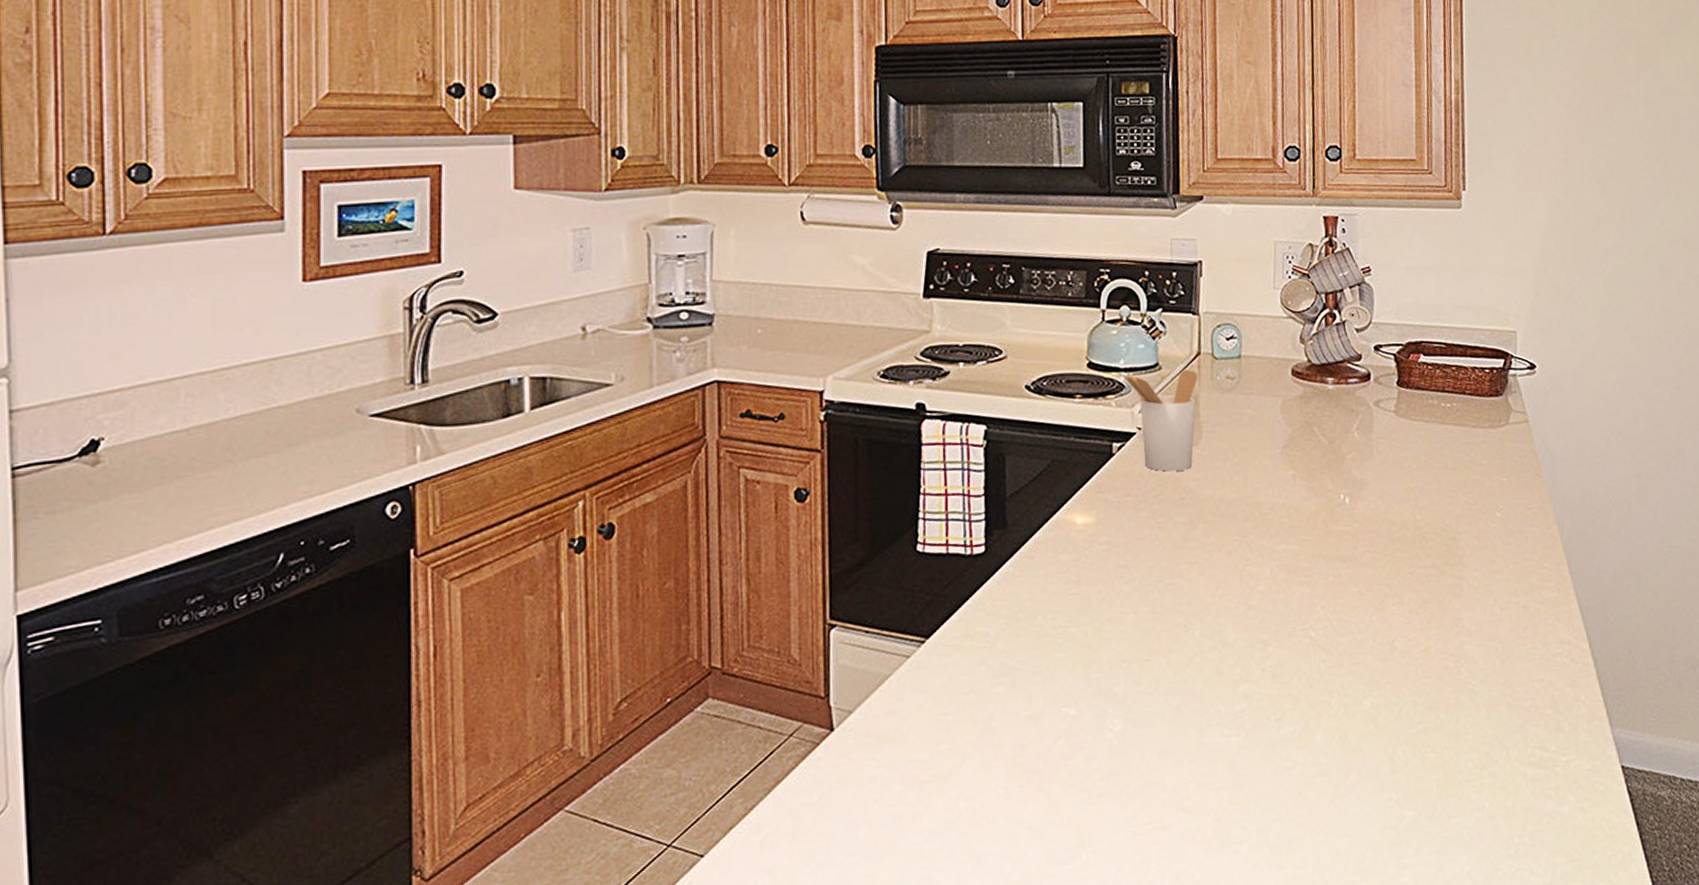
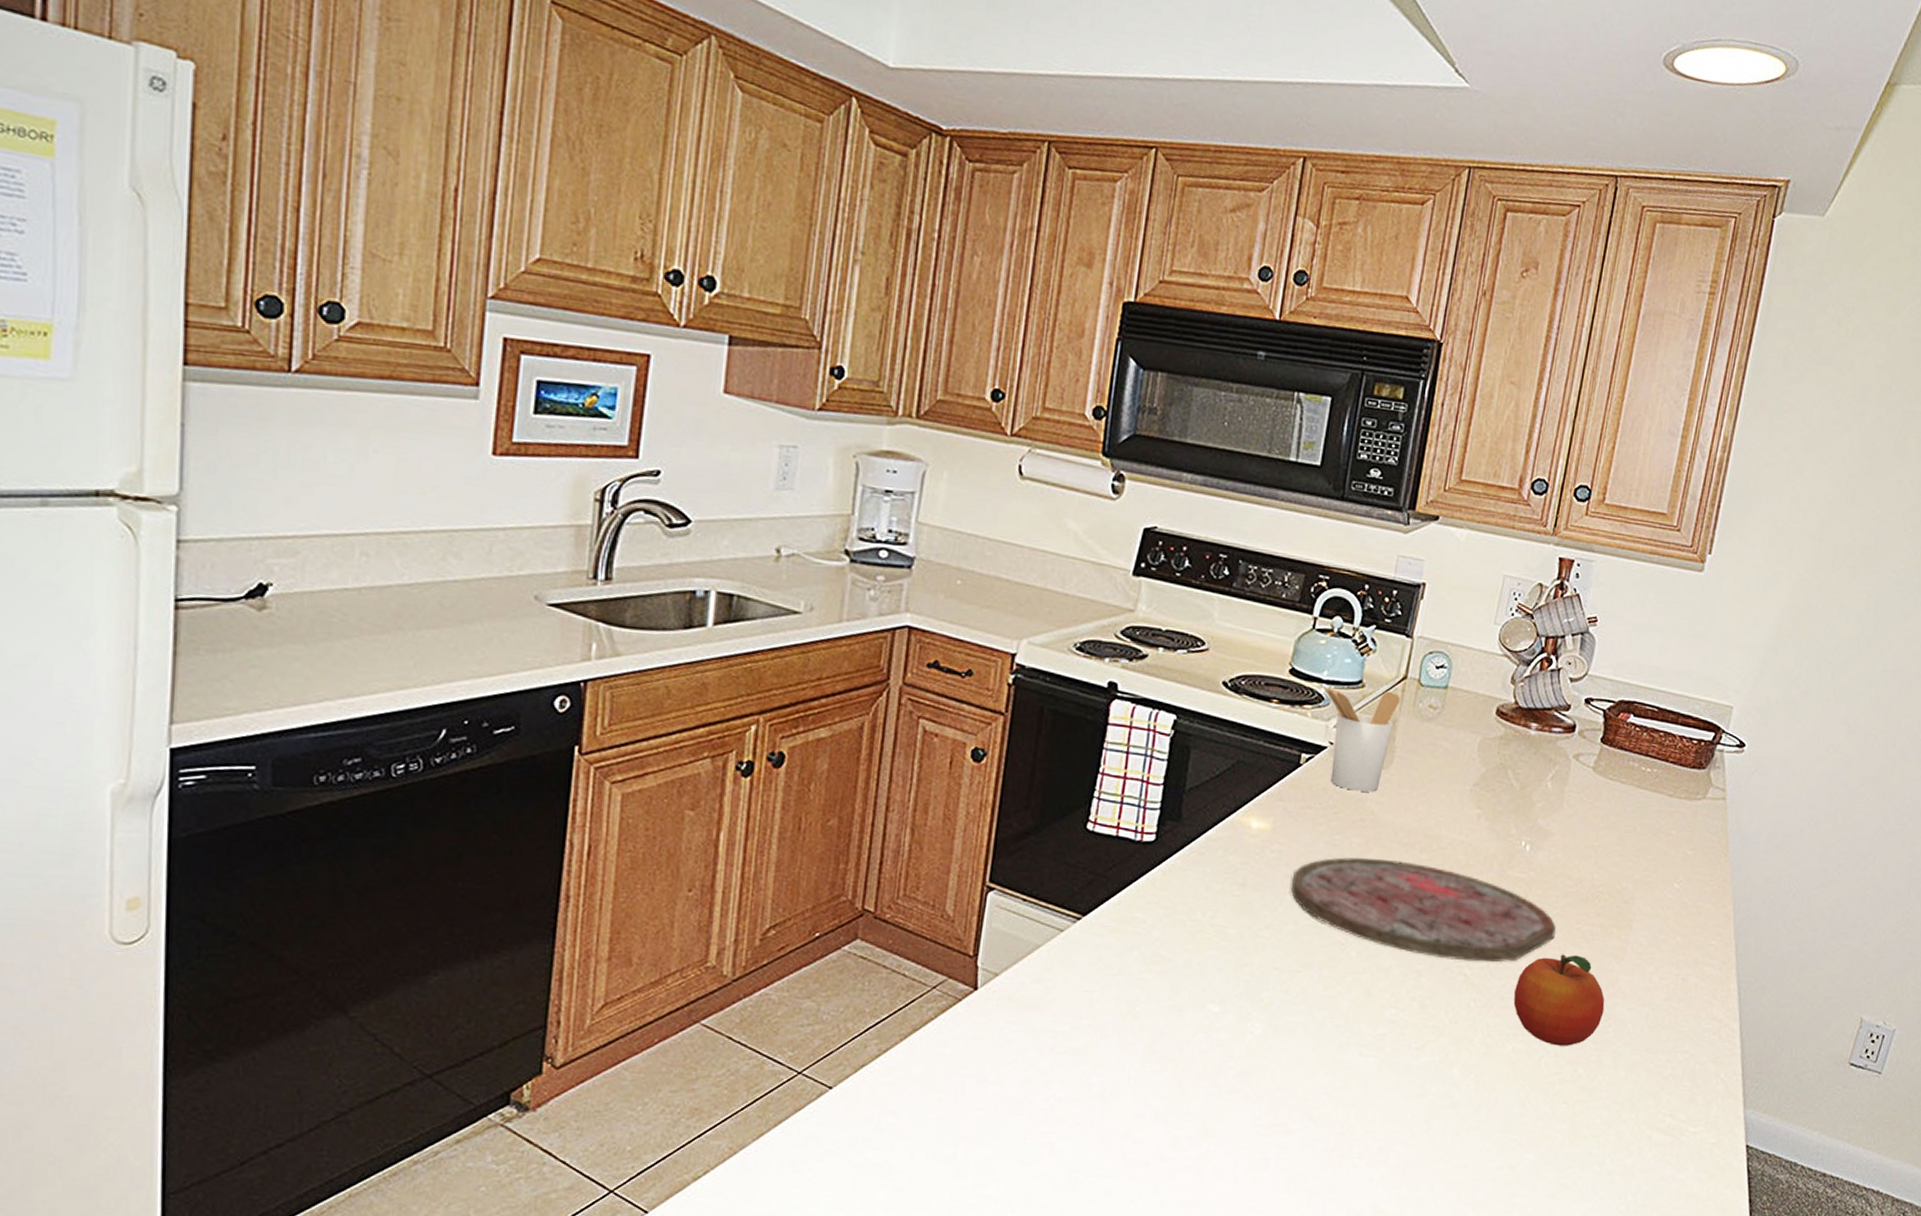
cutting board: none [1124,533,1390,624] -> present [1290,857,1556,963]
fruit: none [1361,599,1453,695] -> present [1513,954,1605,1046]

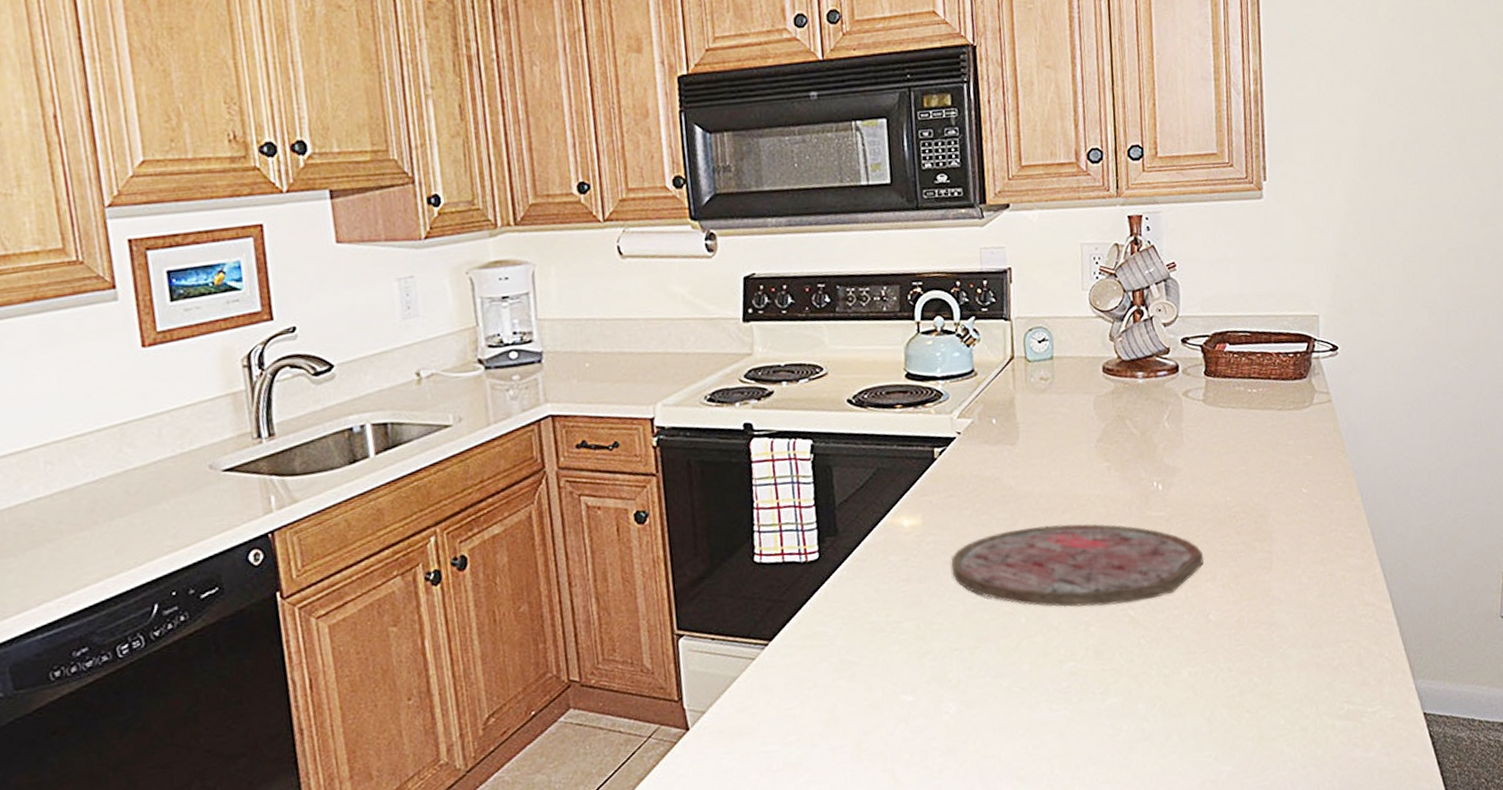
utensil holder: present [1324,685,1400,792] -> none [940,373,1013,472]
fruit: present [1513,954,1605,1046] -> none [1178,574,1265,662]

